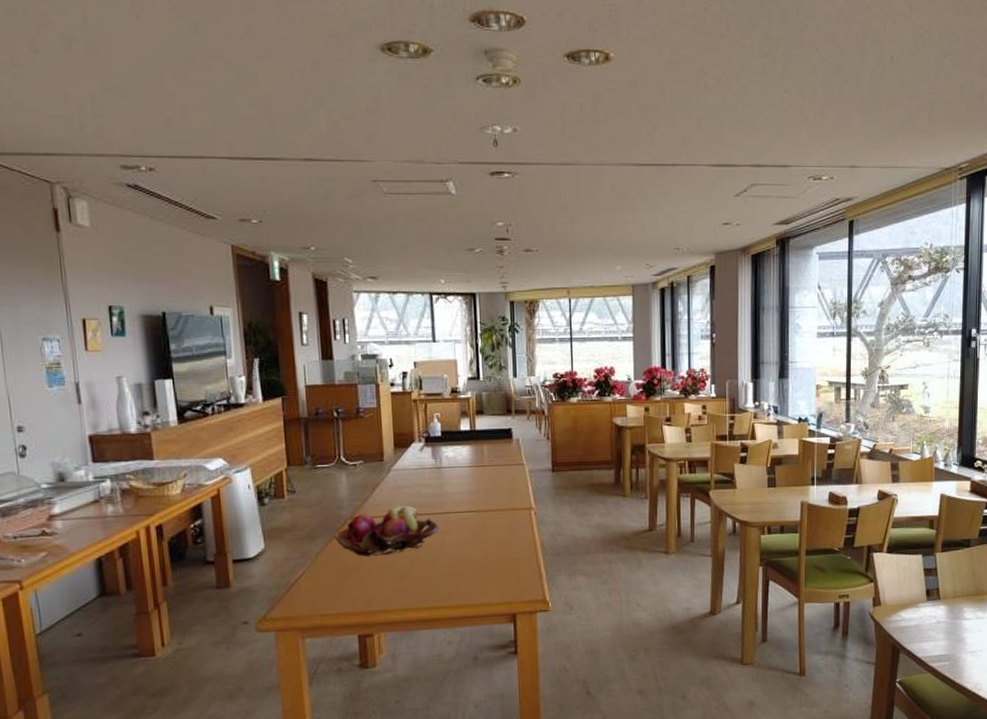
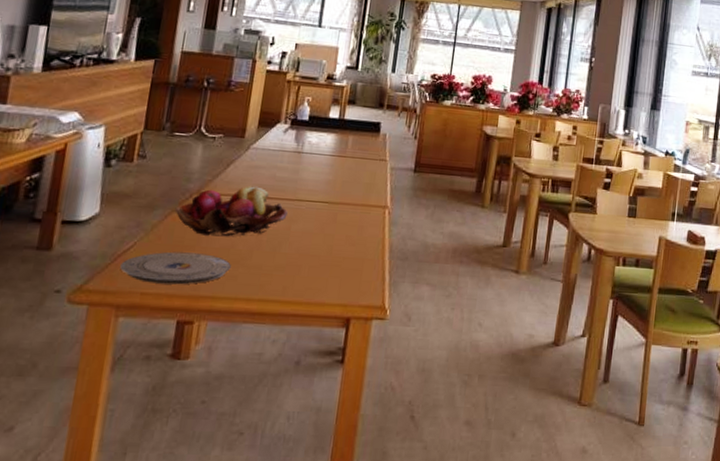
plate: none [295,573,397,605] -> present [120,251,231,285]

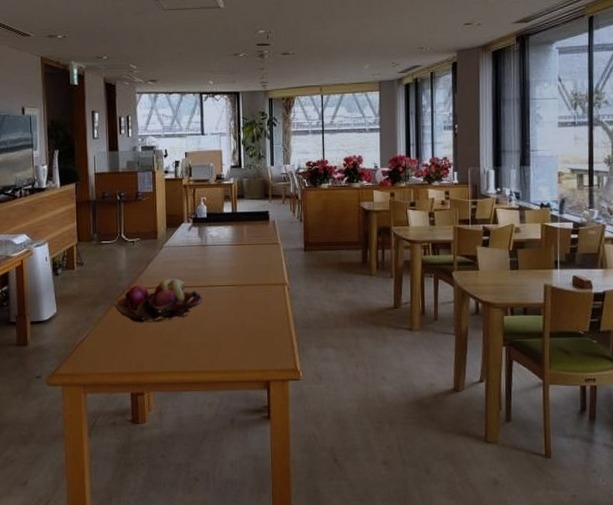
plate: present [120,251,231,285] -> none [80,338,165,365]

